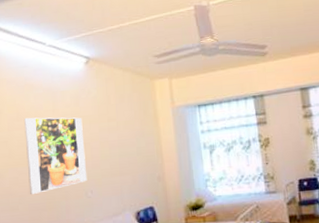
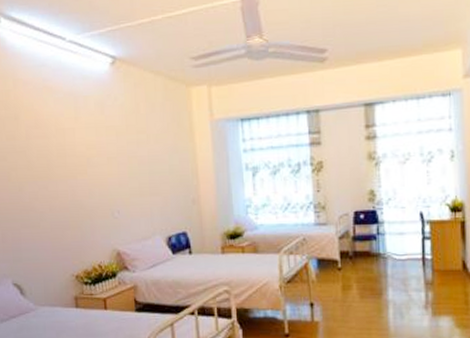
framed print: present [24,117,88,194] -> none [44,125,114,211]

